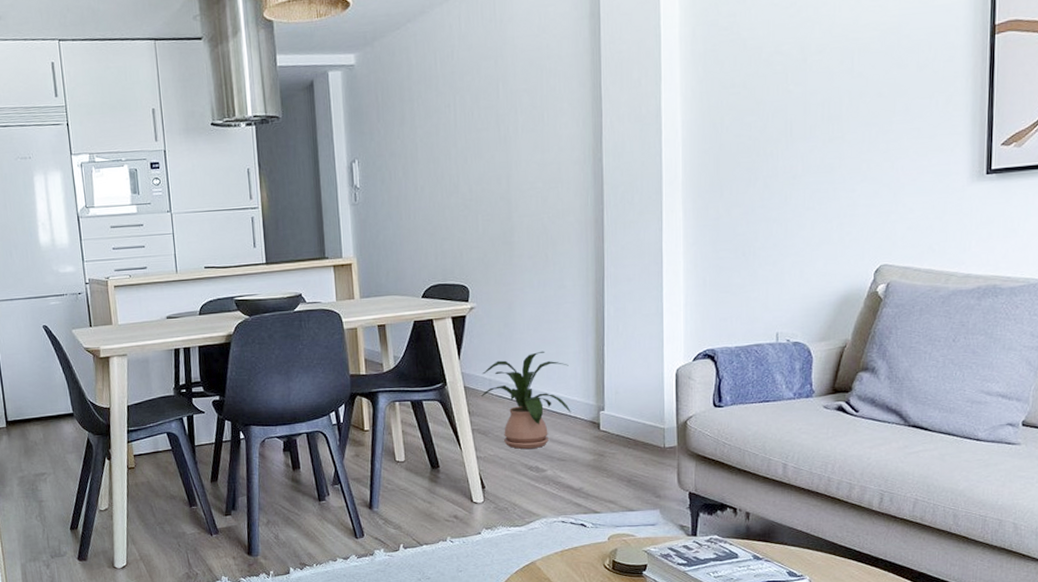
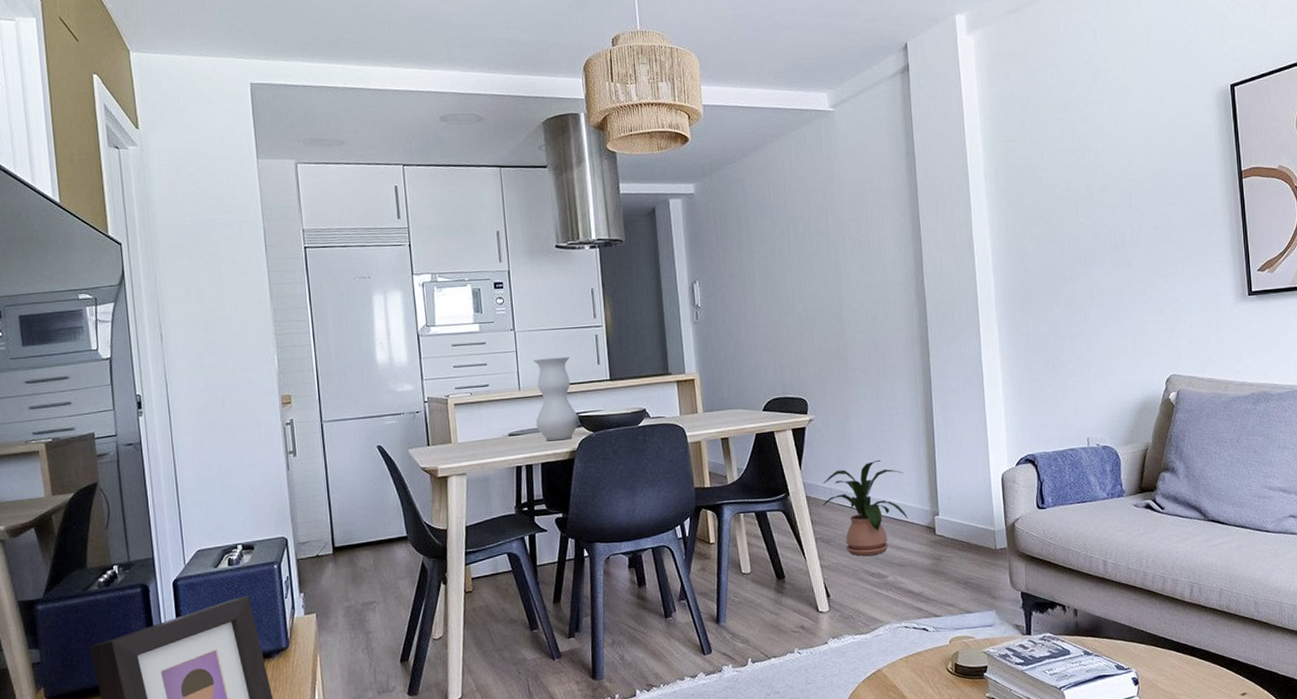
vase: none [189,239,235,325] -> present [532,356,579,442]

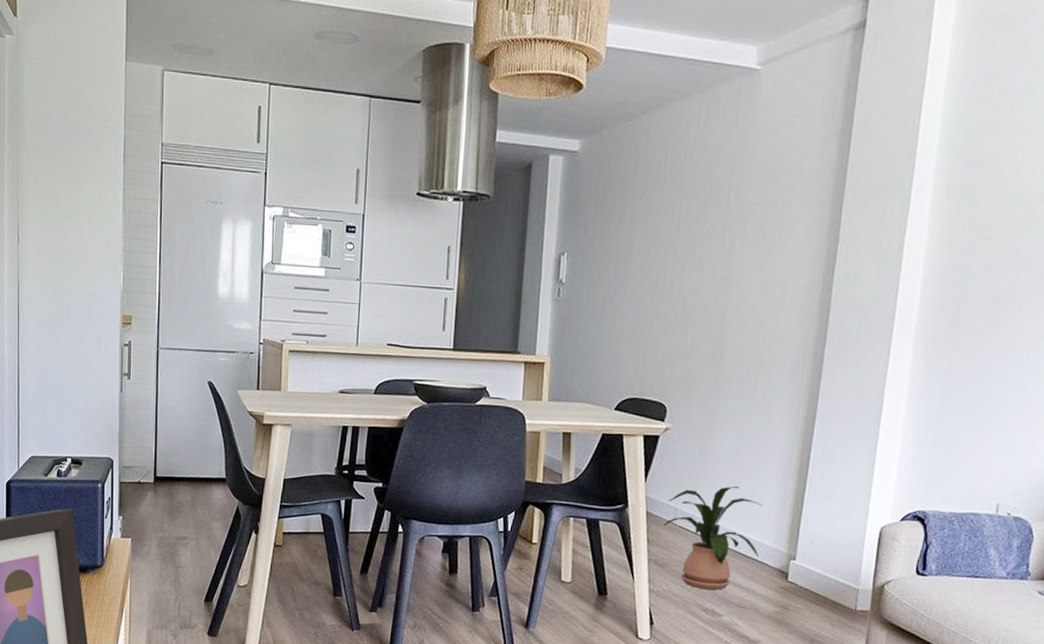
vase: present [532,356,579,442] -> none [368,315,414,407]

